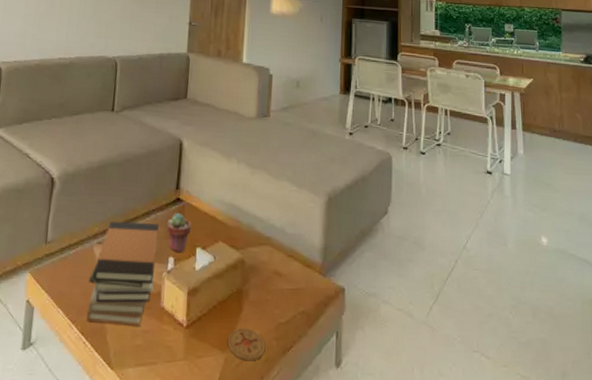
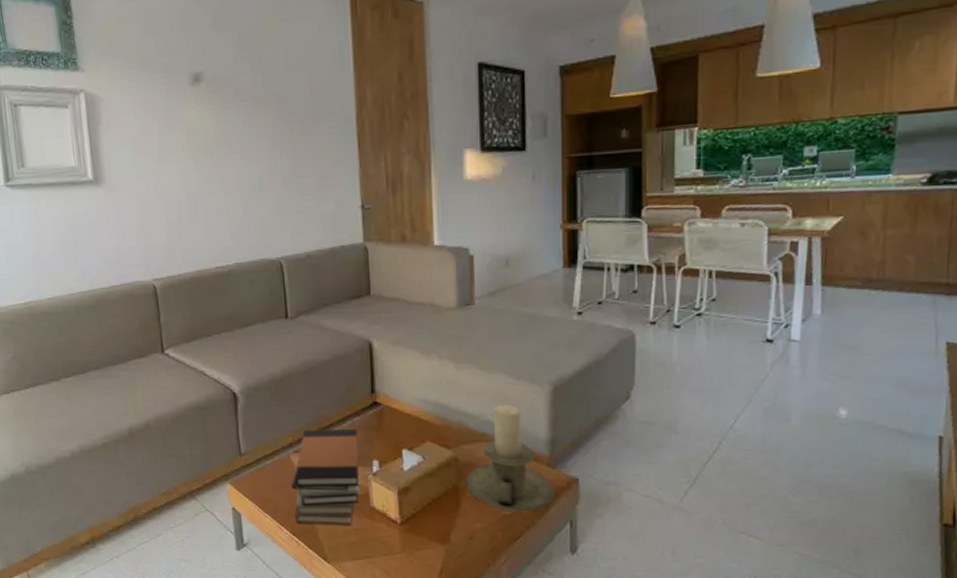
potted succulent: present [166,213,191,252] -> none [365,417,393,455]
coaster: present [228,327,266,361] -> none [448,521,490,552]
candle holder: none [249,210,325,320] -> present [466,404,555,512]

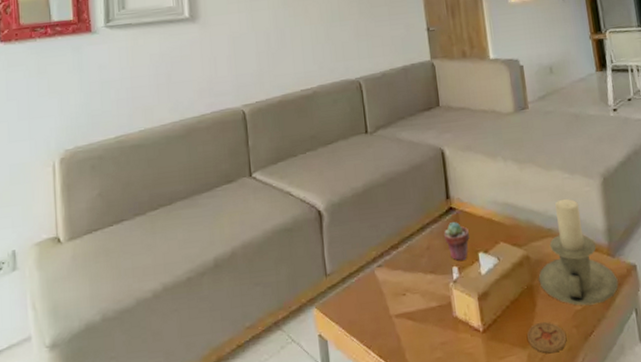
book stack: present [291,429,361,525] -> none [376,237,443,345]
potted succulent: none [365,417,393,455] -> present [443,222,469,261]
coaster: none [448,521,490,552] -> present [527,321,567,354]

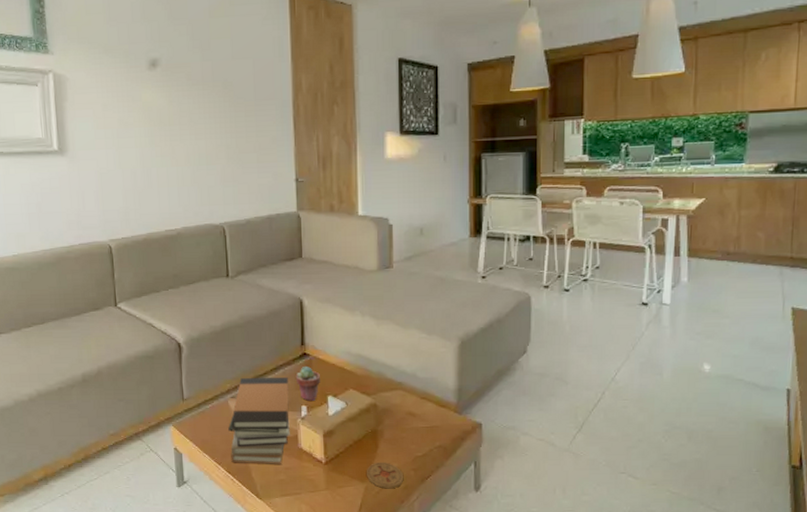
book stack: none [376,237,443,345] -> present [228,378,290,464]
candle holder: present [538,198,619,306] -> none [383,356,461,453]

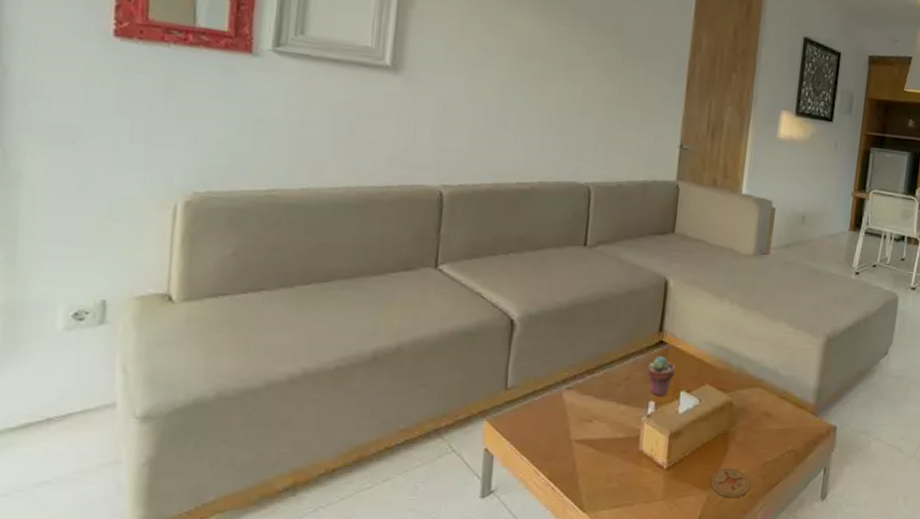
book stack: present [228,378,290,464] -> none [555,366,638,470]

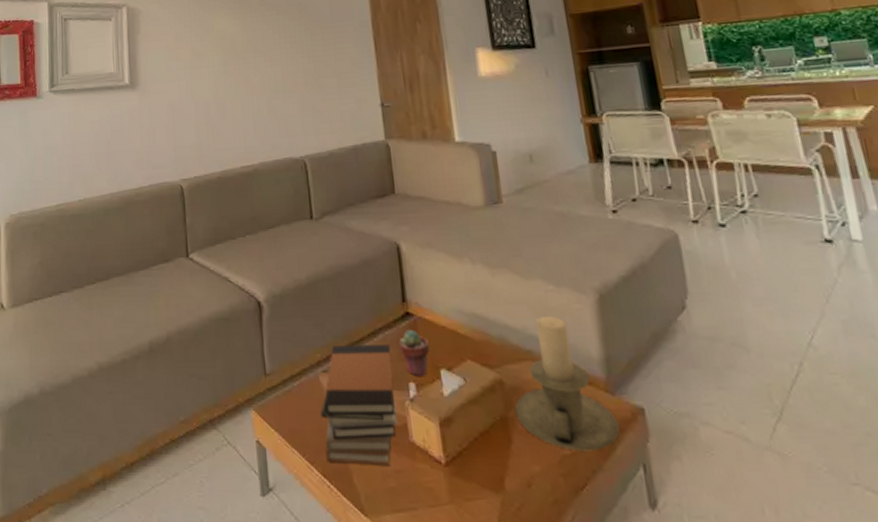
book stack: none [555,366,638,470] -> present [321,345,398,465]
coaster: present [711,467,751,498] -> none [500,463,552,504]
candle holder: none [736,352,815,458] -> present [514,315,620,451]

